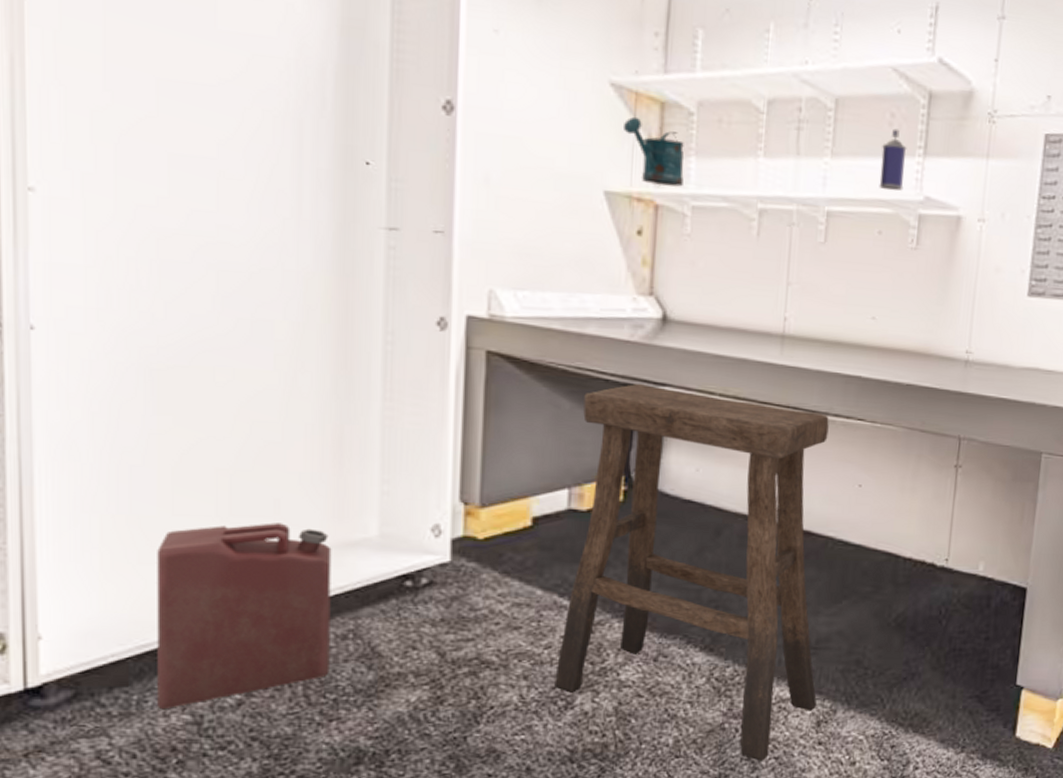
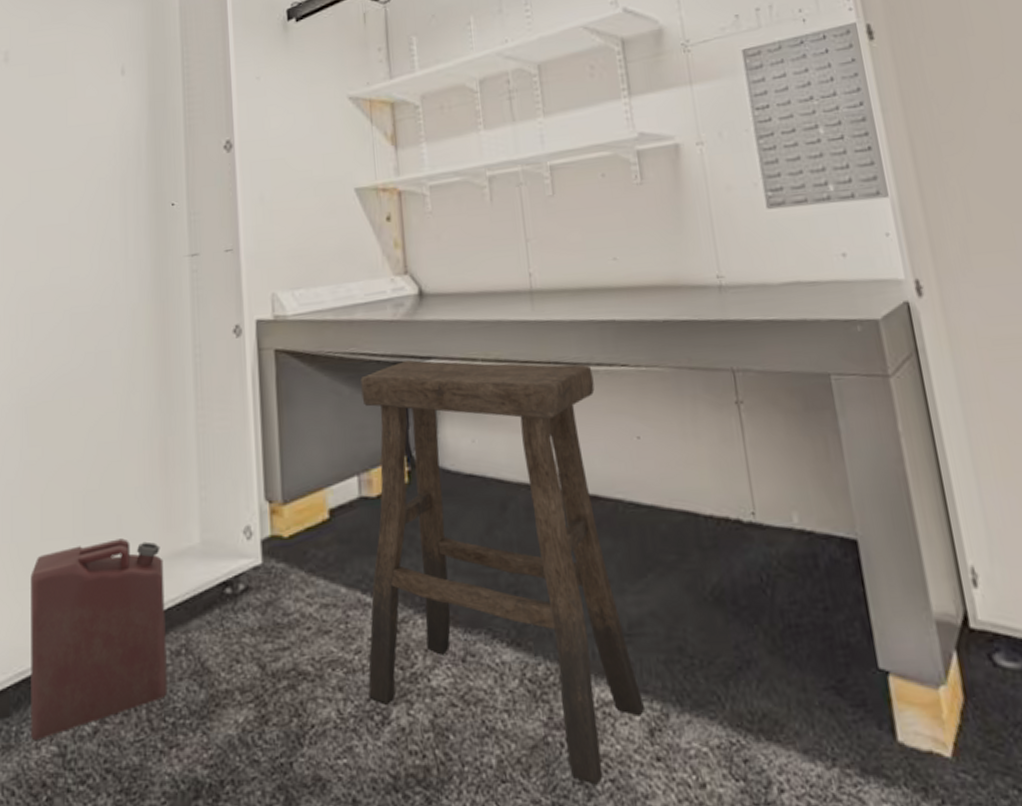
watering can: present [622,116,684,187] -> none [362,120,419,174]
spray can: present [879,128,907,191] -> none [588,78,617,135]

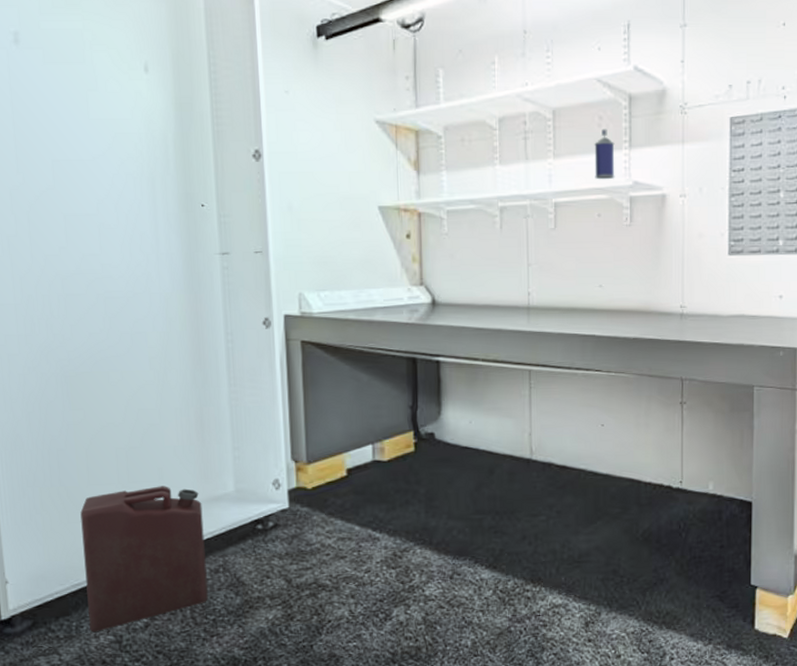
stool: present [361,359,646,787] -> none [375,356,584,658]
spray can: none [588,78,617,135] -> present [594,128,615,180]

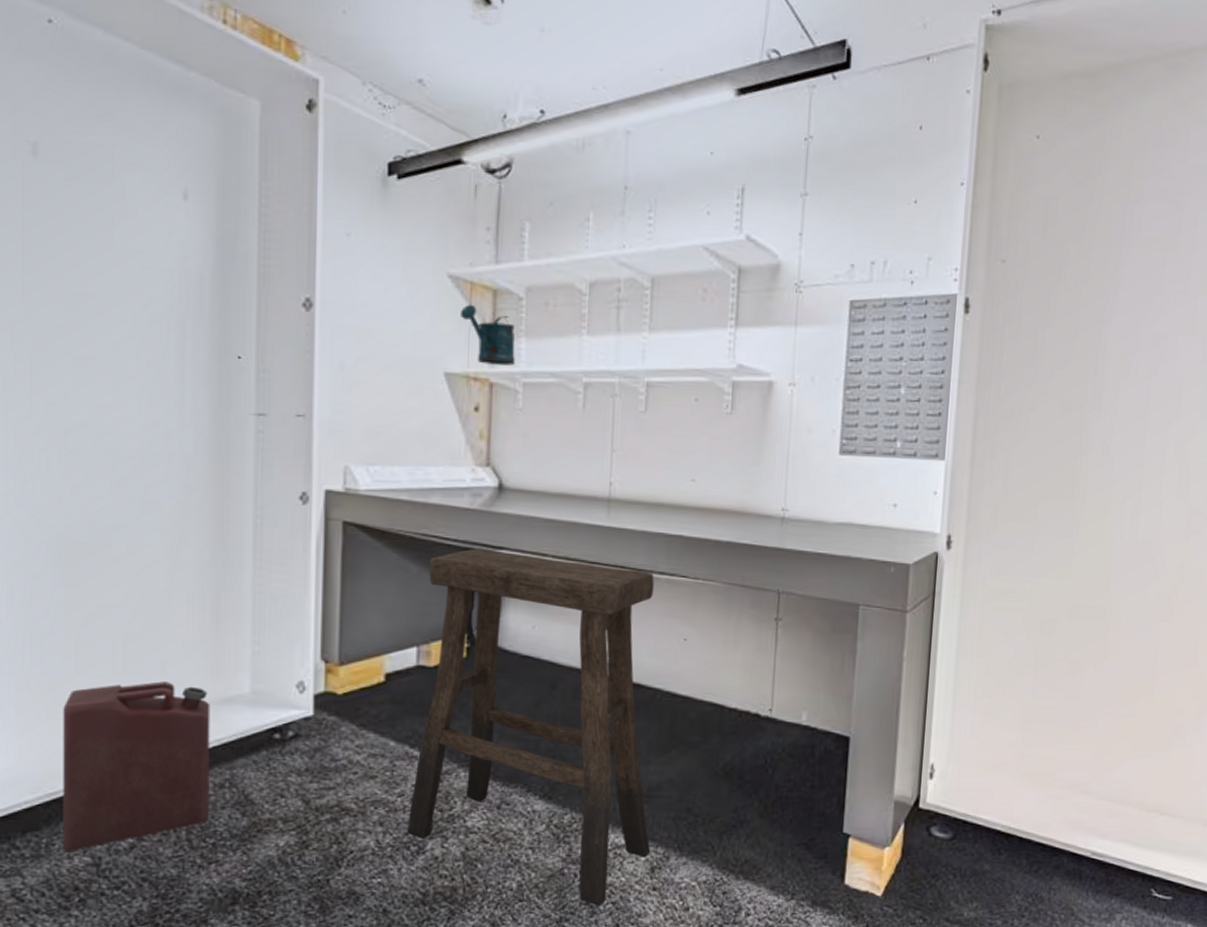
stool: none [375,356,584,658] -> present [407,547,654,907]
watering can: none [388,145,438,197] -> present [459,304,515,366]
spray can: present [594,128,615,180] -> none [694,303,719,361]

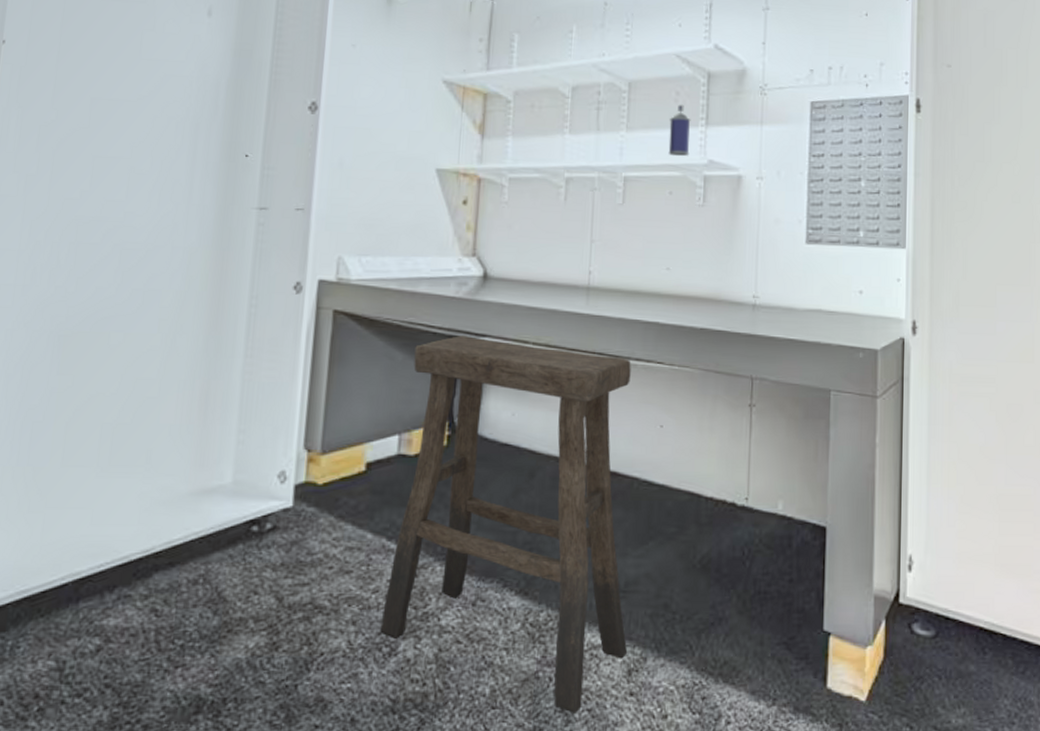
jerry can: present [63,681,210,852] -> none [28,472,191,656]
watering can: present [459,304,515,366] -> none [452,106,503,162]
spray can: none [694,303,719,361] -> present [668,104,691,157]

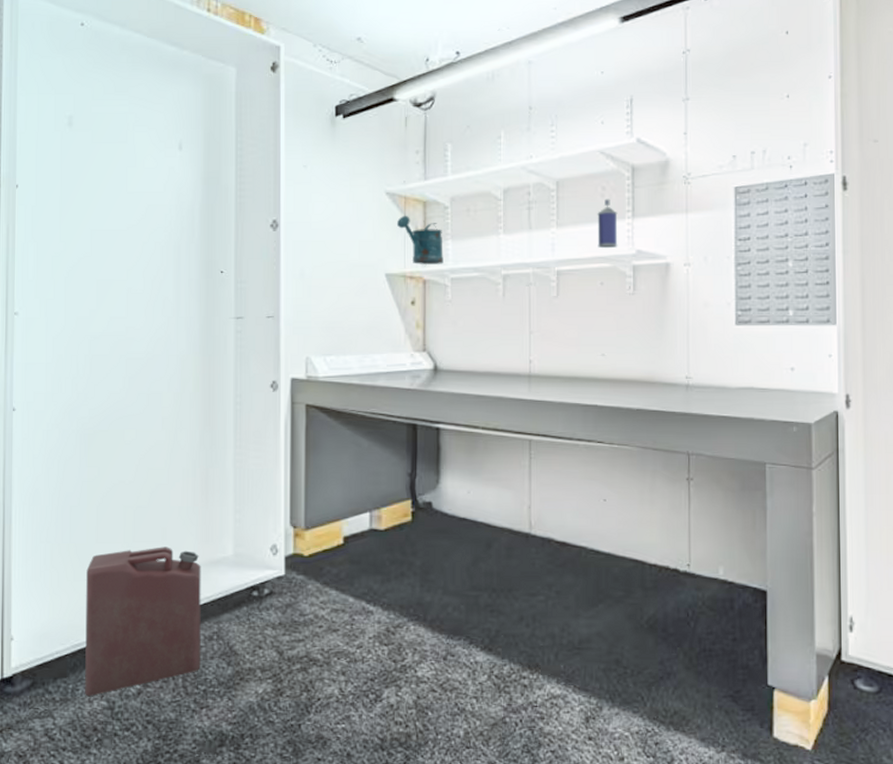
jerry can: none [28,472,191,656] -> present [85,547,201,697]
stool: present [380,335,631,715] -> none [366,422,585,755]
watering can: none [452,106,503,162] -> present [396,215,443,264]

